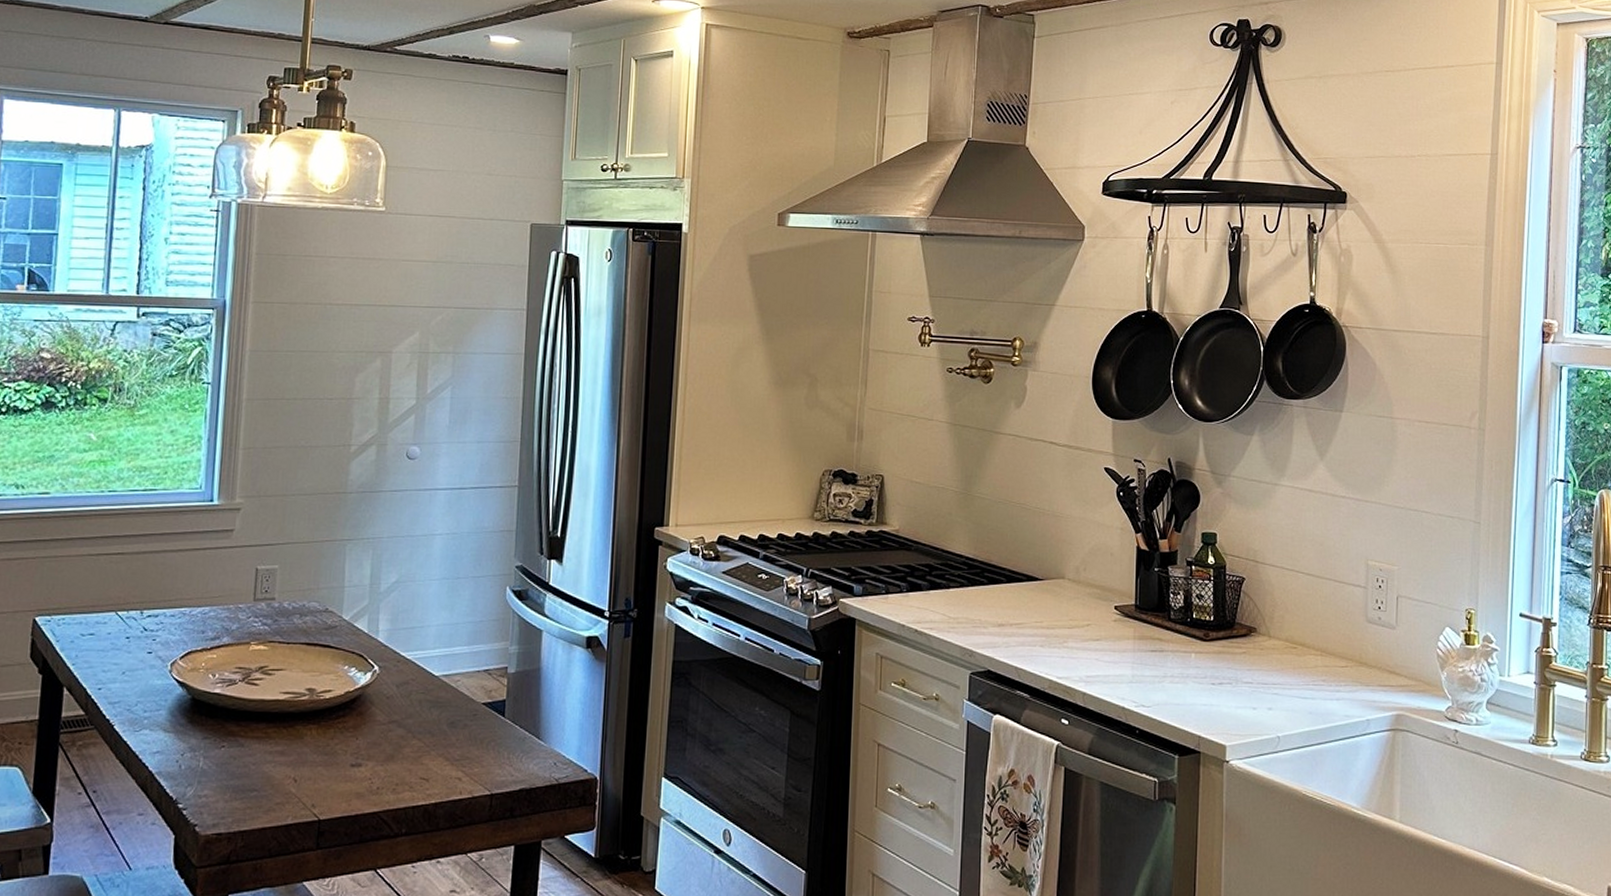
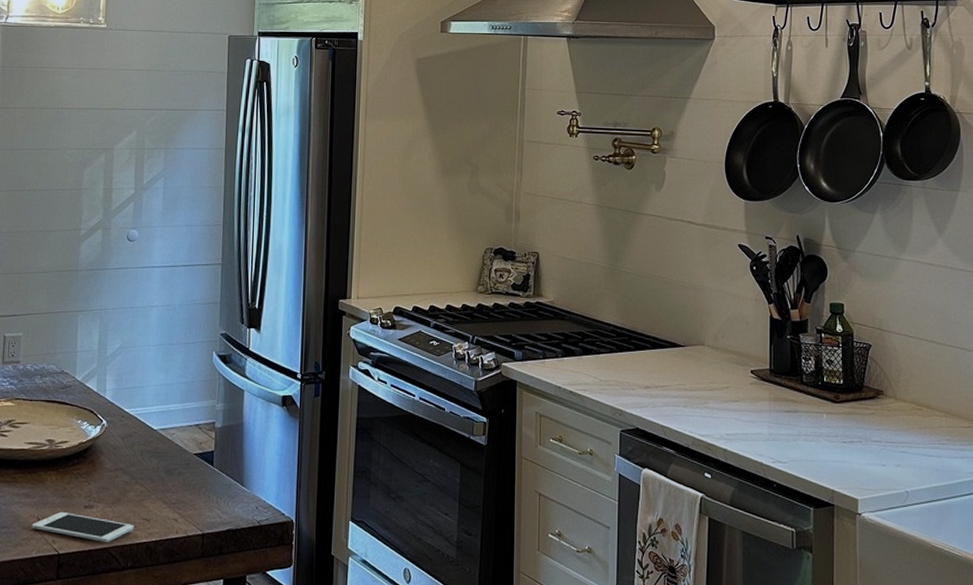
cell phone: none [286,772,410,805] -> present [31,512,134,542]

